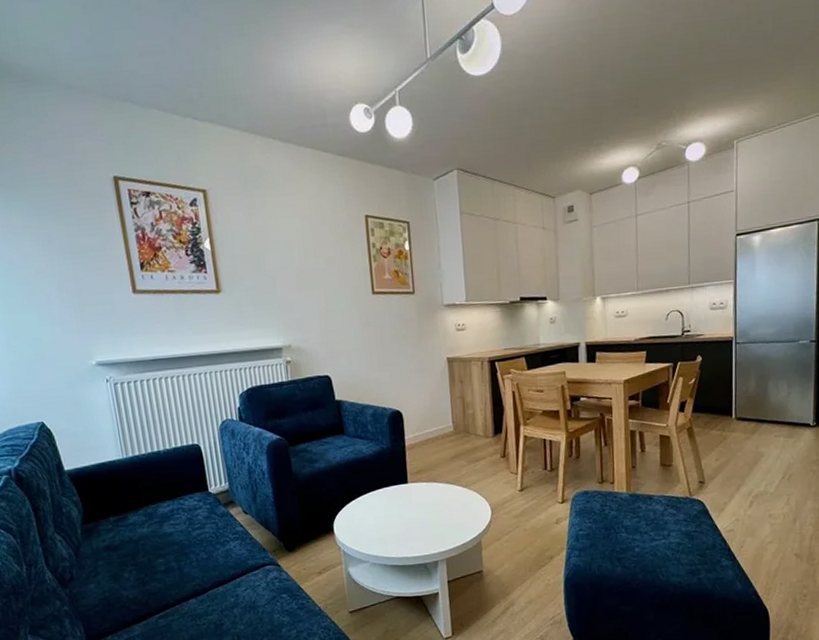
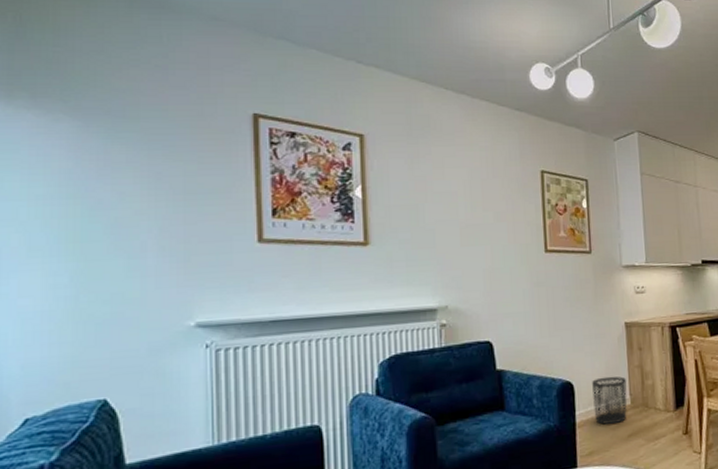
waste bin: none [418,406,451,448] -> present [592,376,627,425]

